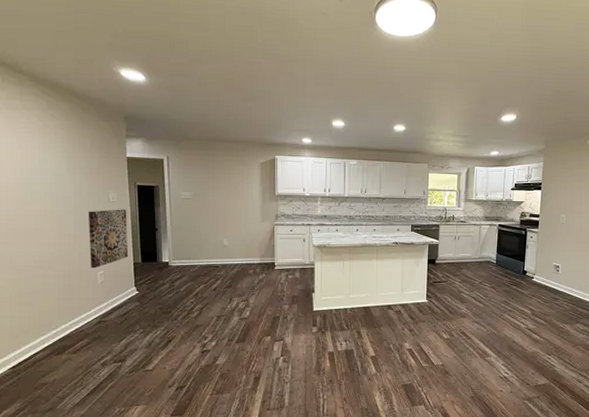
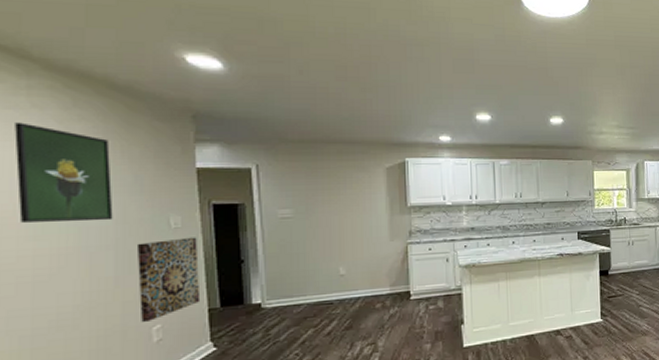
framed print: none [13,119,73,193] -> present [14,122,113,223]

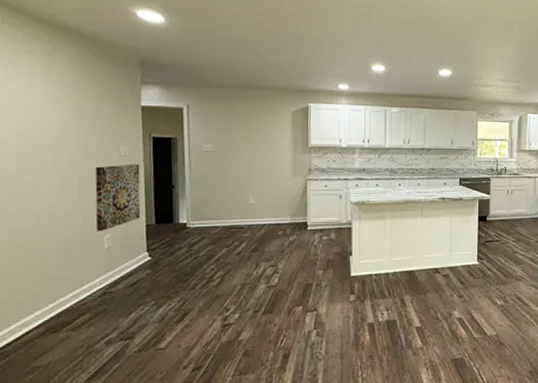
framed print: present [14,122,113,223] -> none [12,65,79,147]

